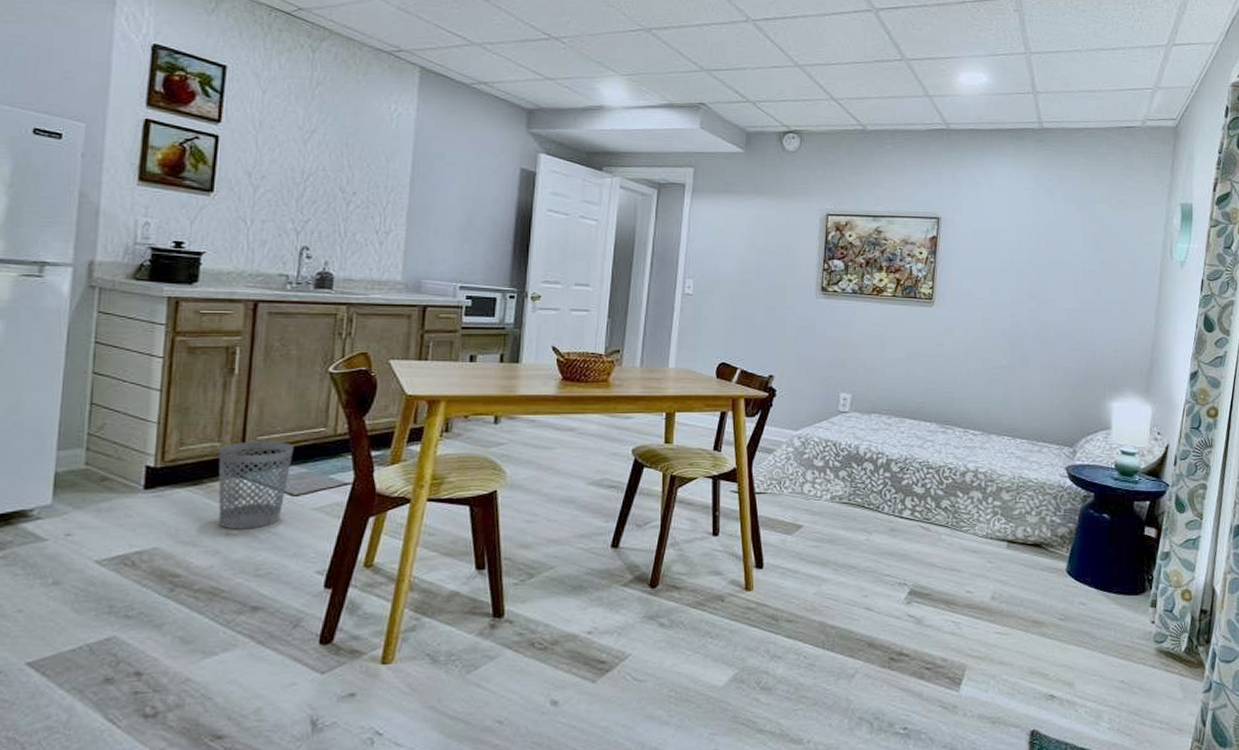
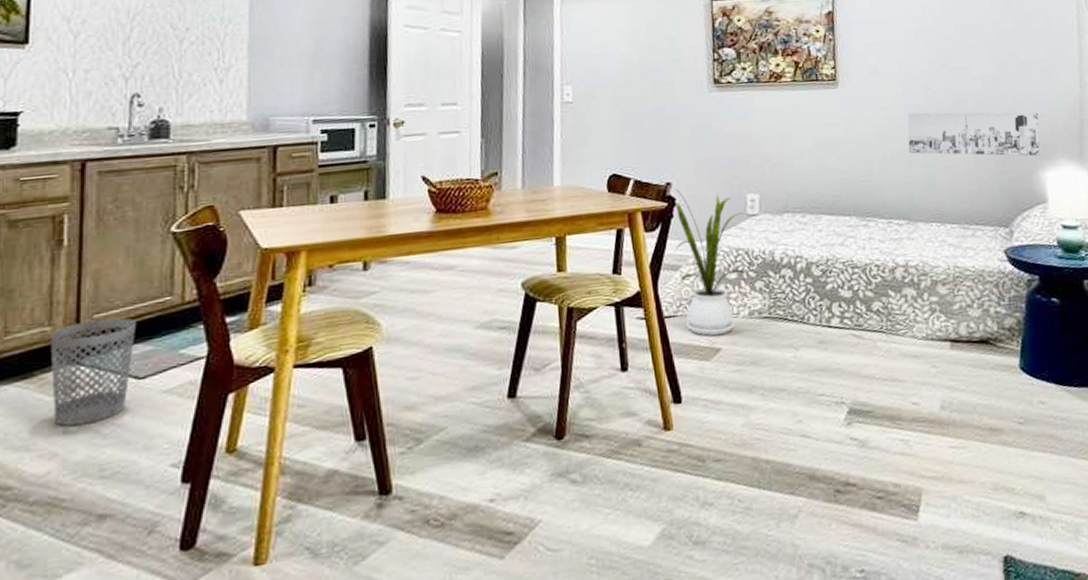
house plant: none [764,373,838,514] -> present [660,181,753,336]
wall art: none [991,335,1113,387] -> present [907,112,1040,157]

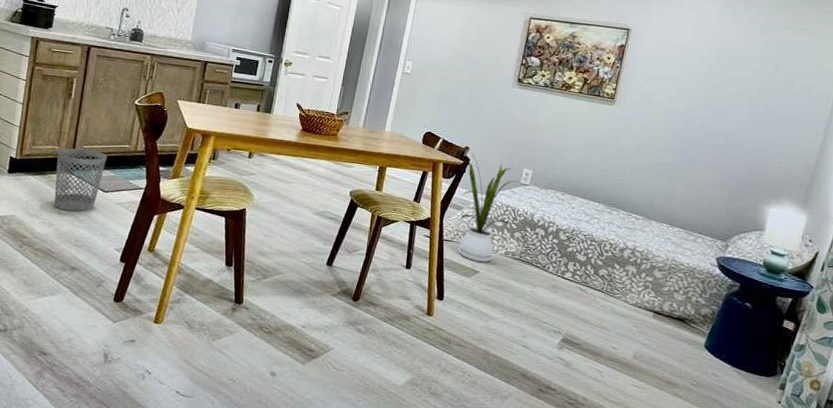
wall art: present [907,112,1040,157] -> none [659,136,777,194]

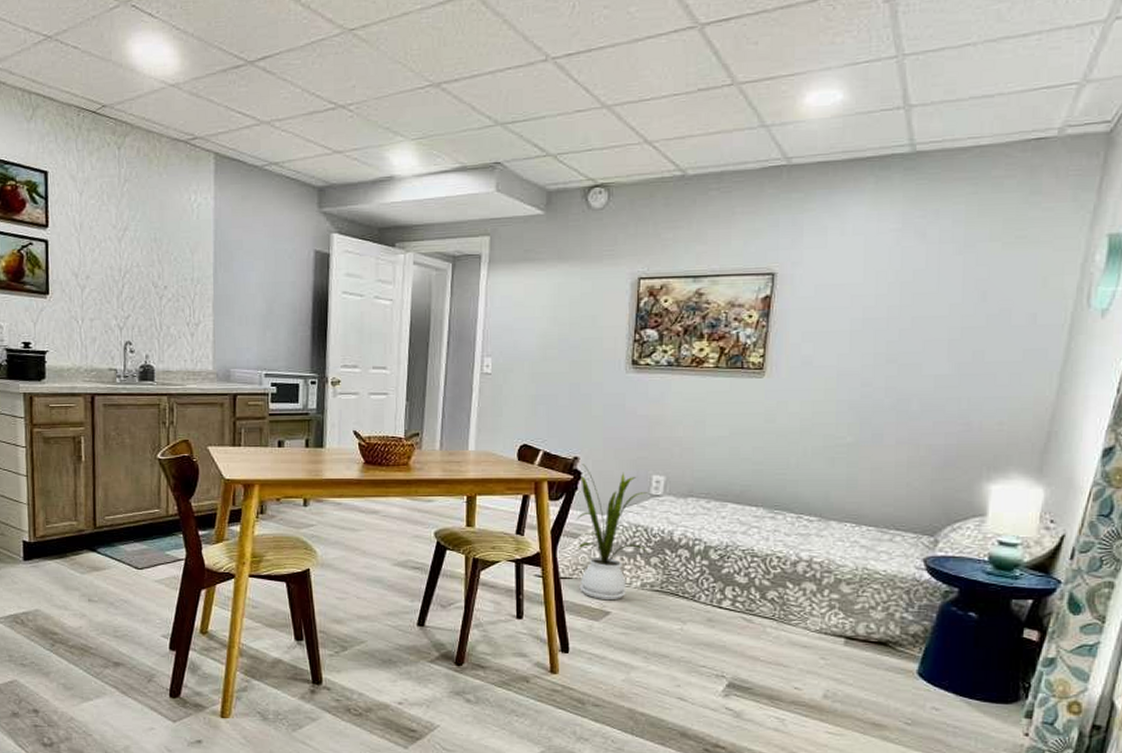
wastebasket: present [54,148,108,212] -> none [76,520,135,597]

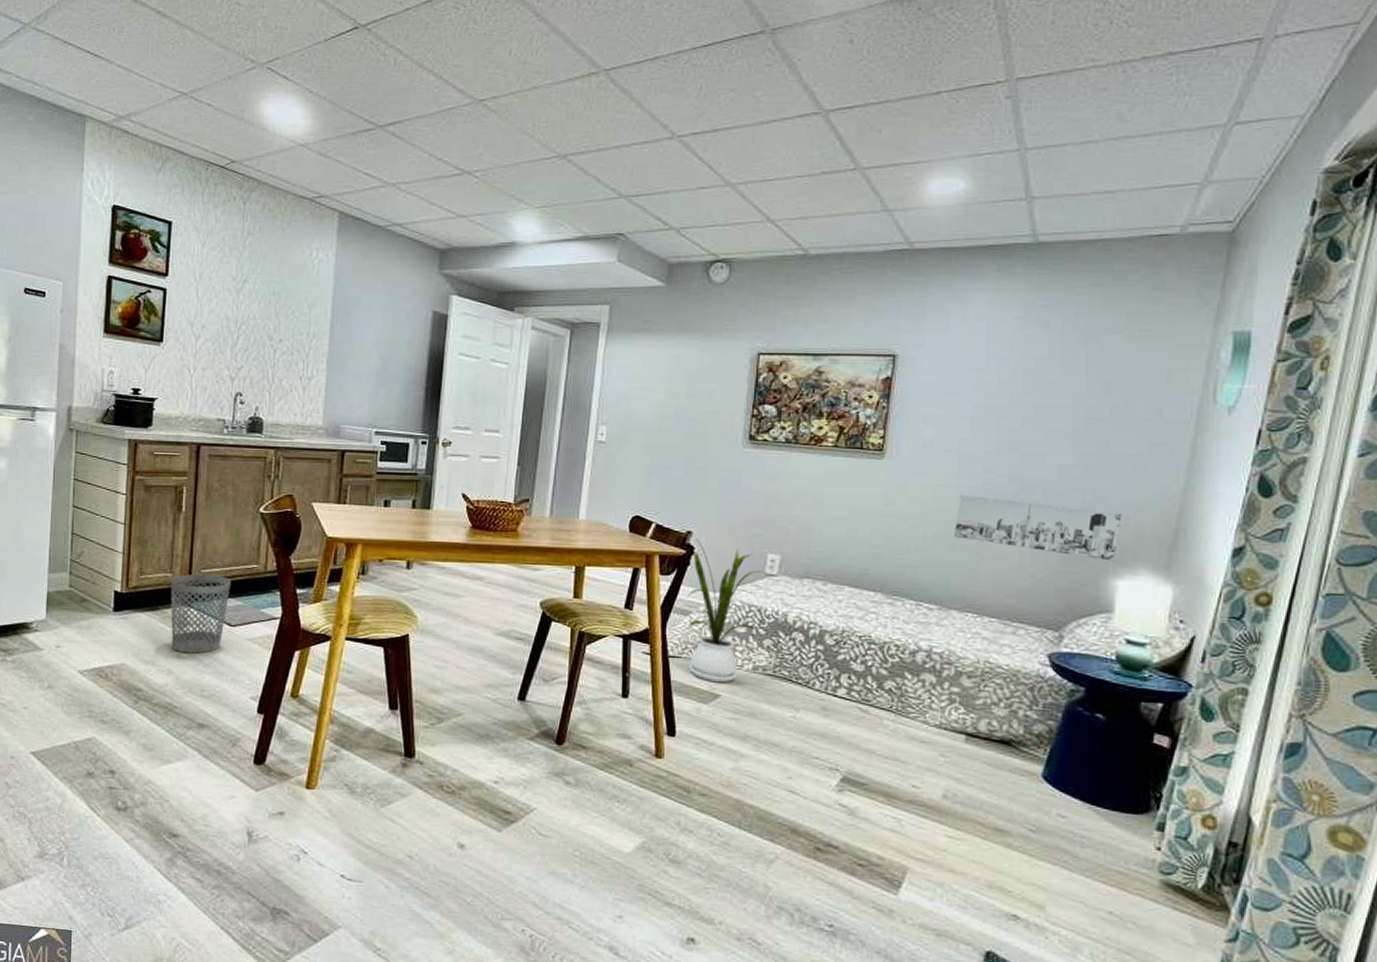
wastebasket: none [76,520,135,597] -> present [170,573,232,654]
wall art: none [833,408,996,466] -> present [954,494,1122,561]

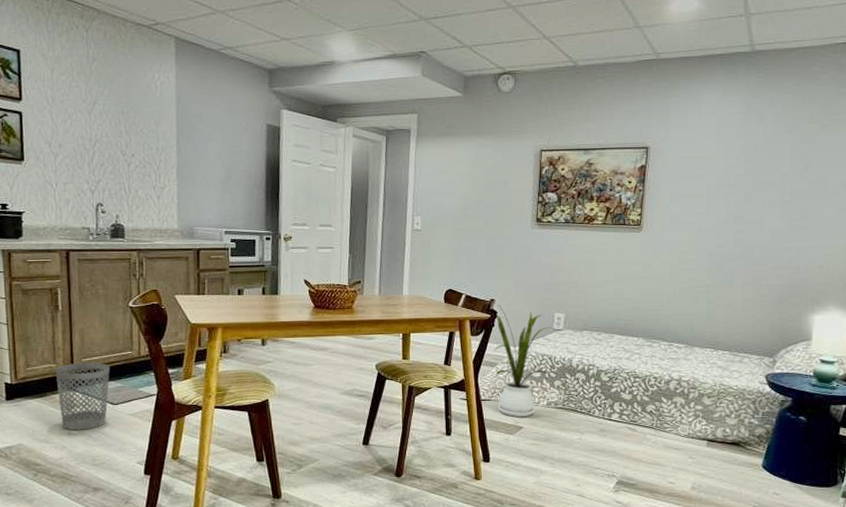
wall art: present [954,494,1122,561] -> none [696,256,818,301]

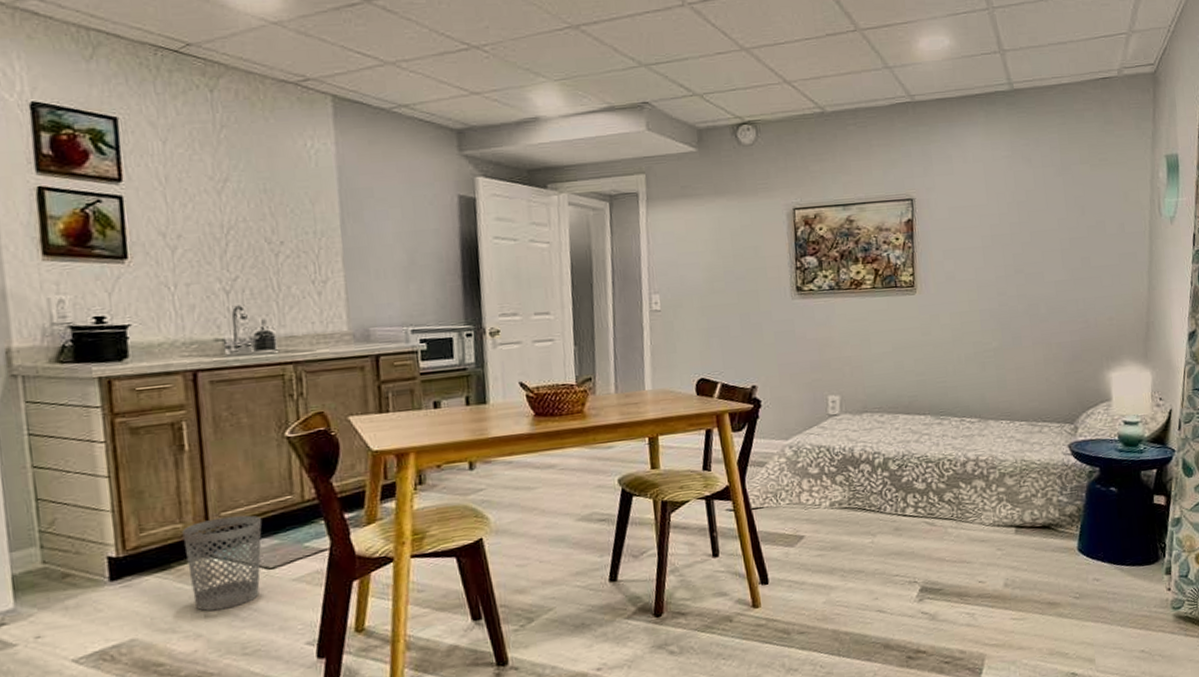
house plant: present [486,297,553,418] -> none [746,384,834,525]

